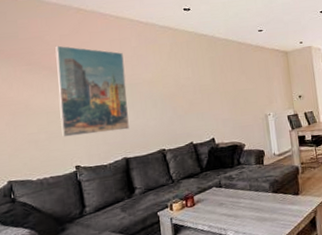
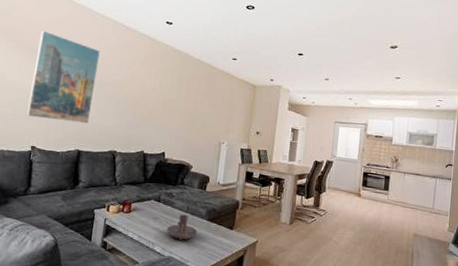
candle holder: none [234,192,266,219] -> present [166,214,197,240]

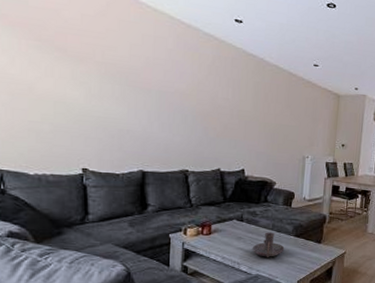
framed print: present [27,30,100,124] -> none [71,25,156,141]

